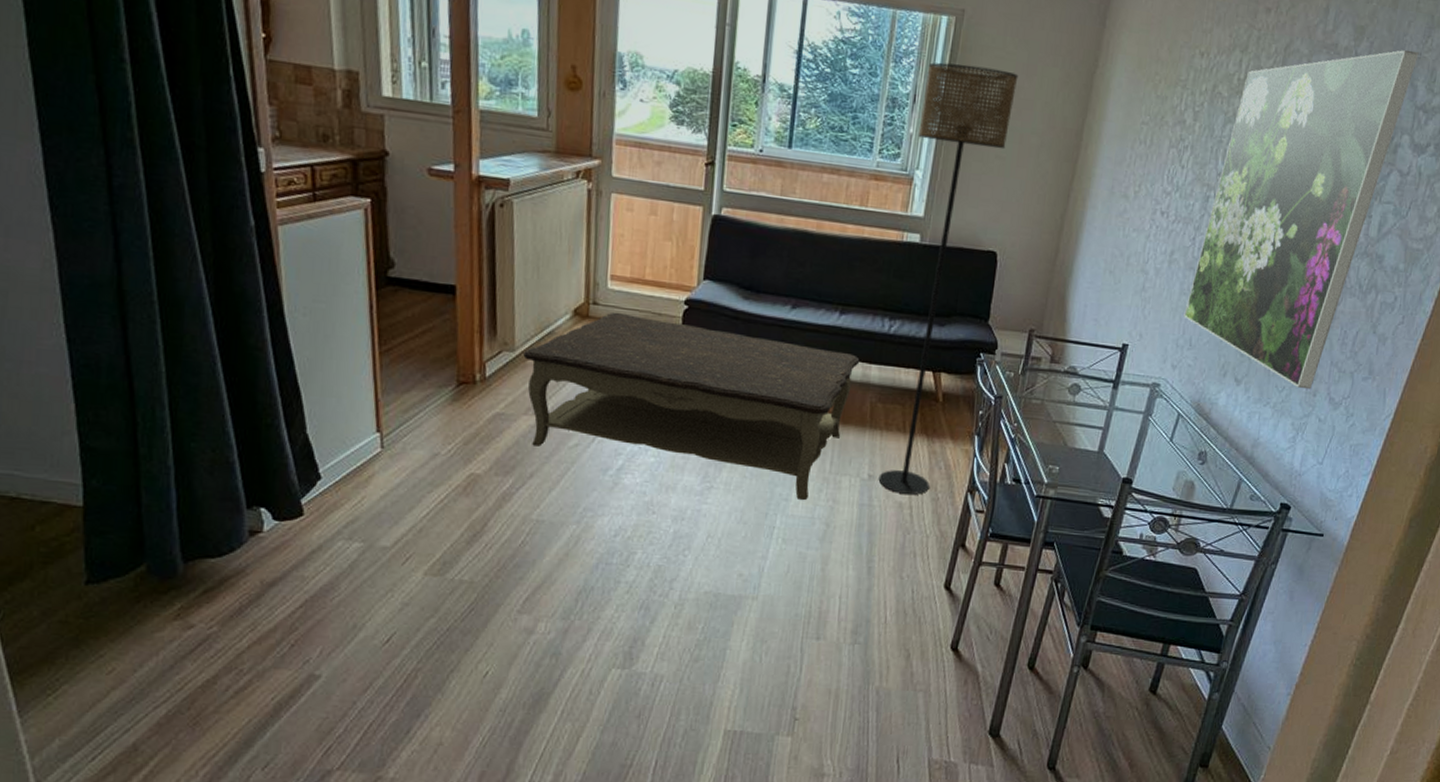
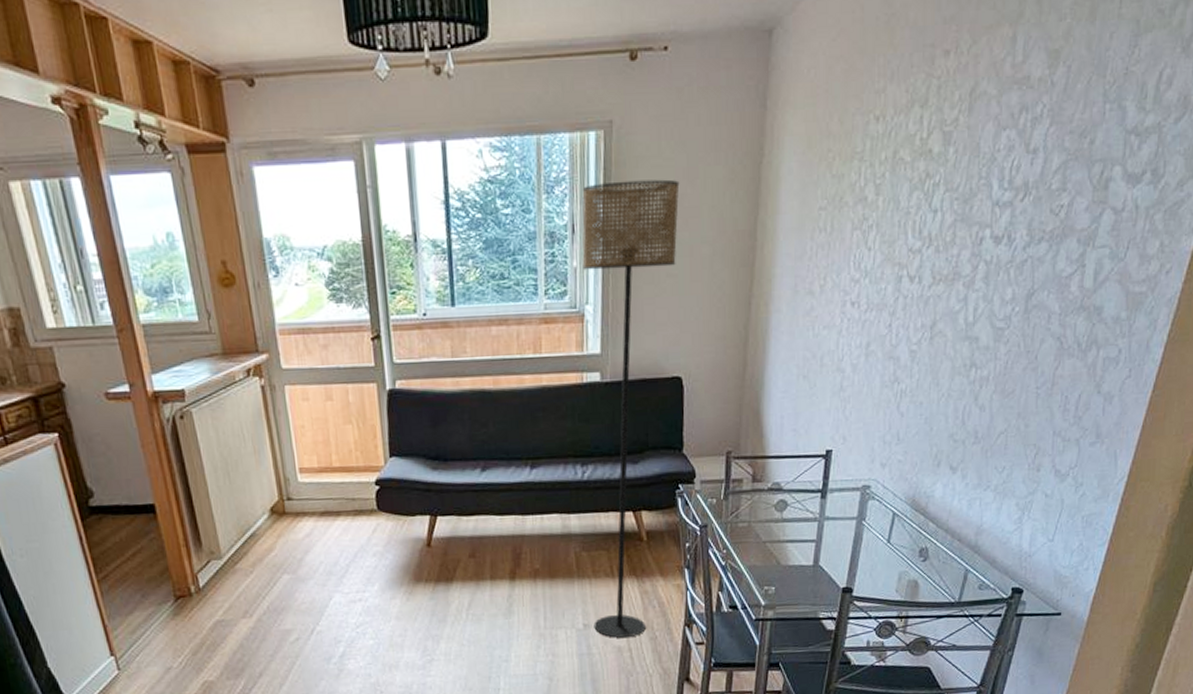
coffee table: present [523,312,860,501] -> none [230,503,558,660]
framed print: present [1184,49,1419,390] -> none [888,66,1125,466]

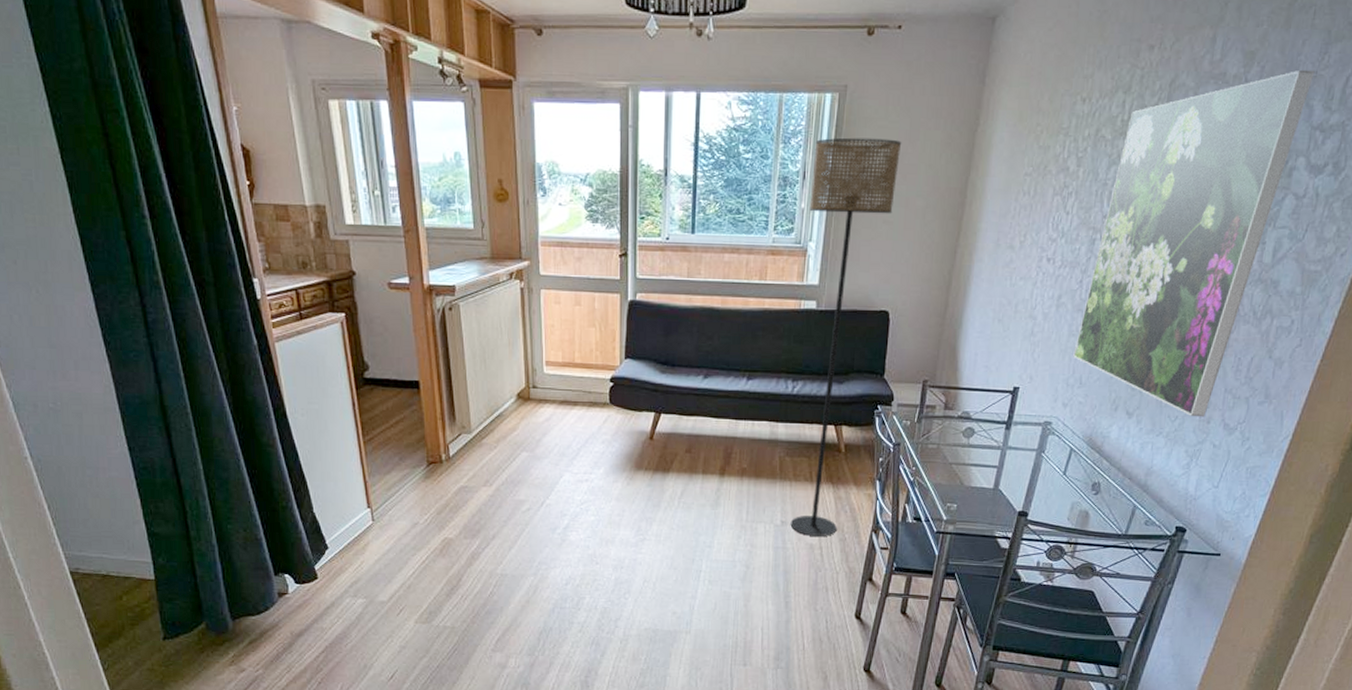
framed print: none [888,66,1125,466] -> present [1073,69,1315,417]

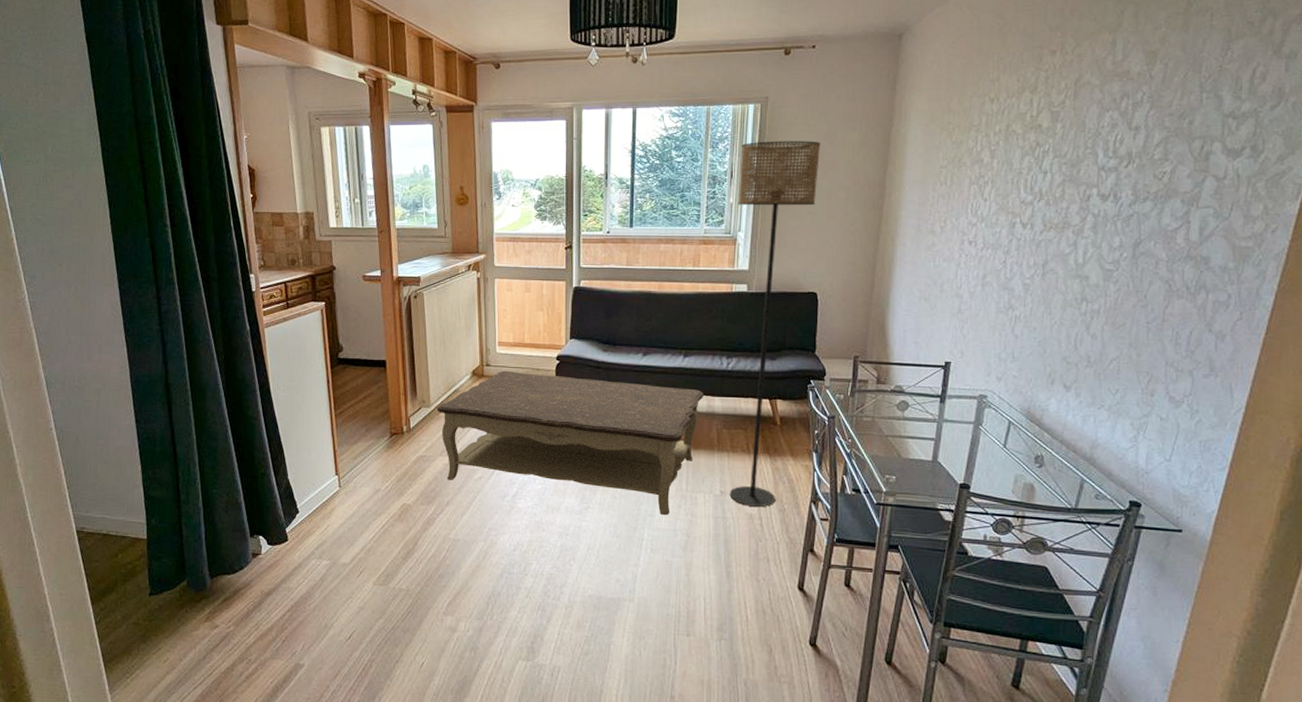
coffee table: none [479,393,768,547] -> present [437,370,704,516]
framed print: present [1073,69,1315,417] -> none [1003,64,1219,390]

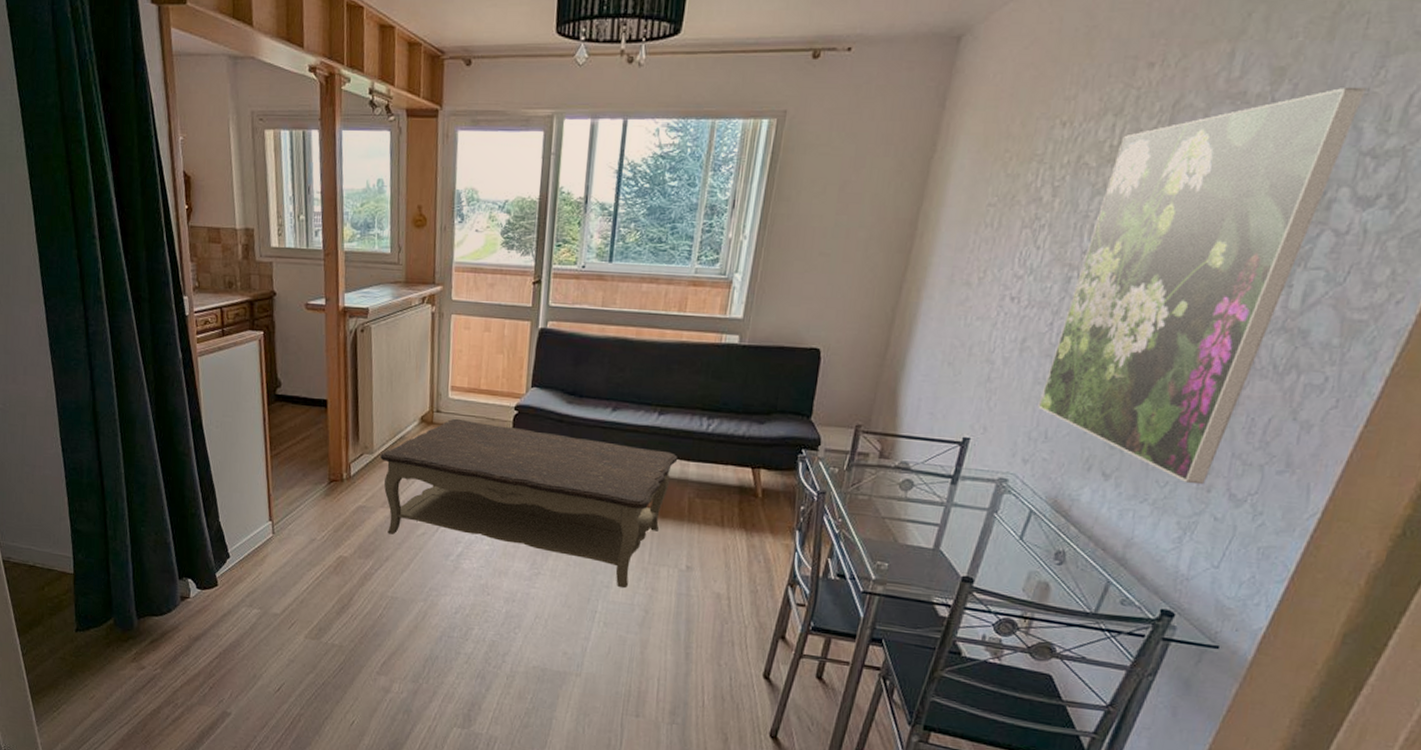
floor lamp: present [729,140,821,507] -> none [696,165,845,586]
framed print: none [1003,64,1219,390] -> present [1038,86,1367,485]

